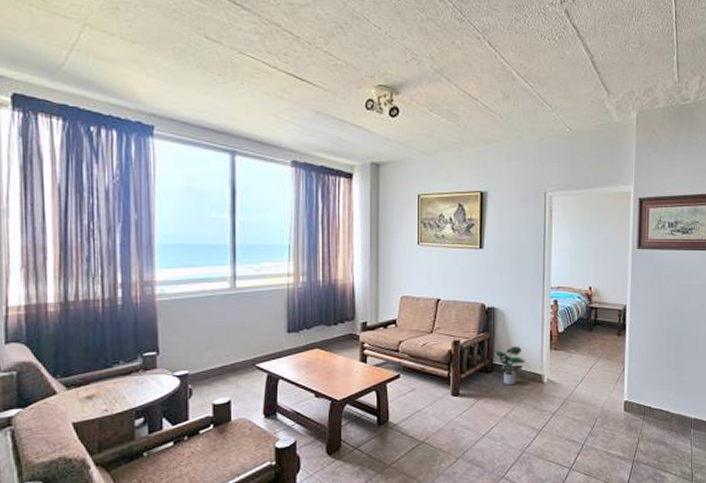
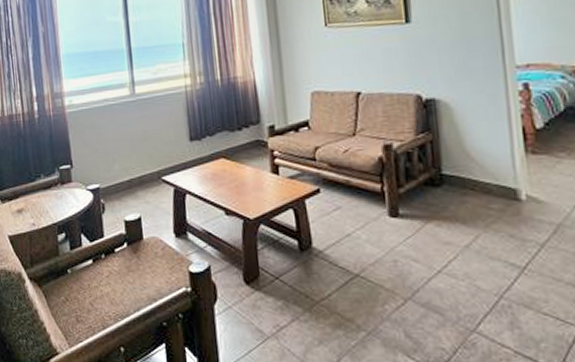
potted plant: present [494,346,525,386] -> none [441,150,489,204]

